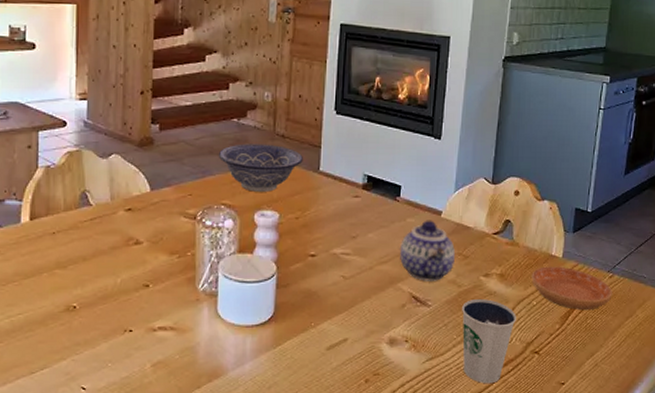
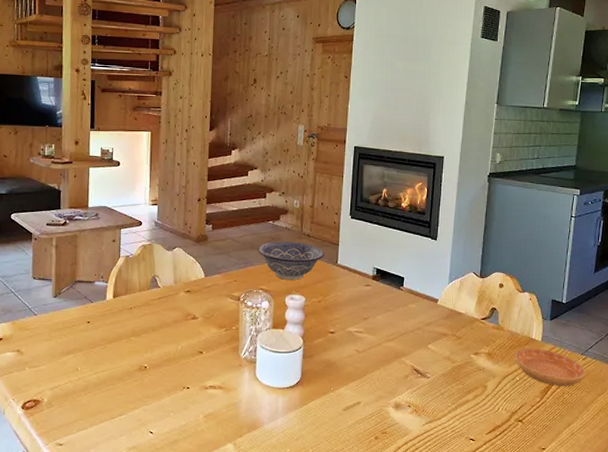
teapot: present [399,220,455,281] -> none [403,306,449,357]
dixie cup: present [462,299,516,384] -> none [456,374,502,446]

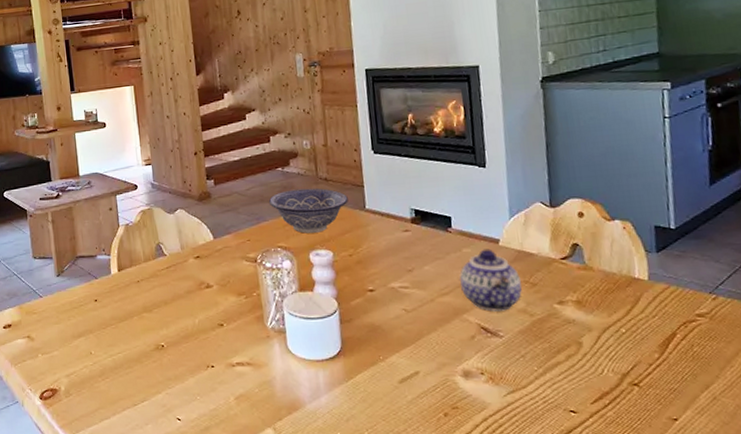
teapot: none [403,306,449,357] -> present [459,249,522,312]
saucer: present [515,348,586,386] -> none [614,289,721,337]

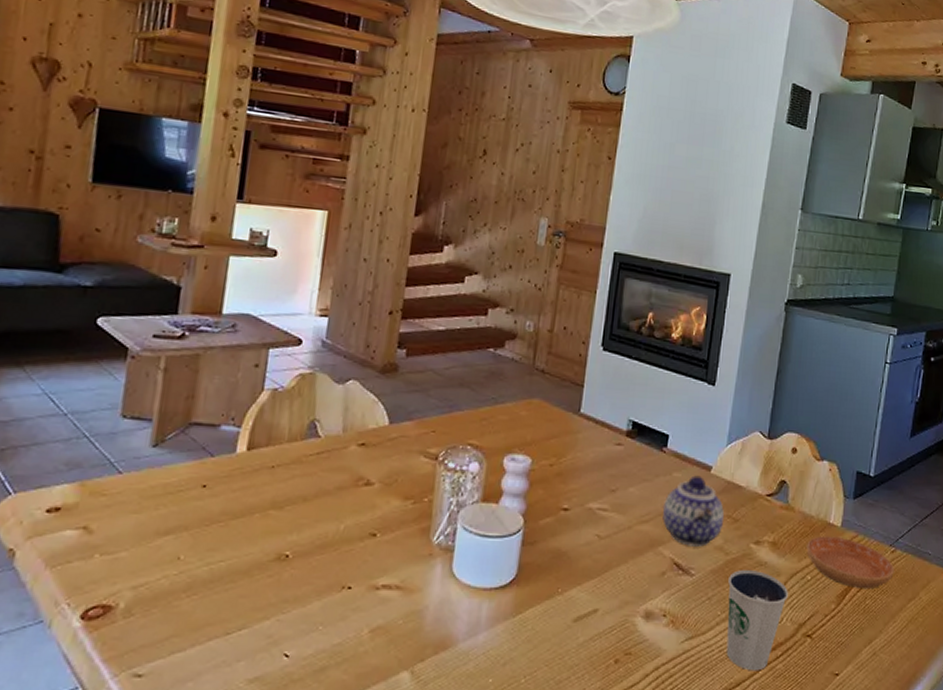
decorative bowl: present [268,188,348,234] -> none [468,377,563,433]
dixie cup: none [538,328,605,419] -> present [726,570,788,671]
saucer: none [614,289,721,337] -> present [806,536,894,588]

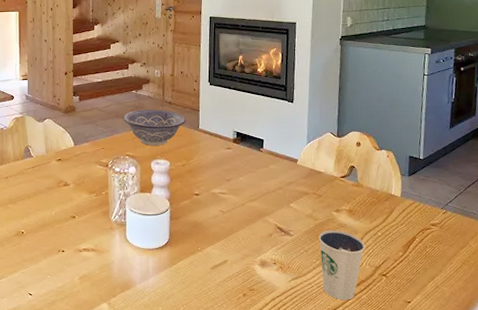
decorative bowl: none [468,377,563,433] -> present [122,109,186,146]
teapot: present [662,475,724,547] -> none [265,166,310,215]
saucer: present [806,536,894,588] -> none [375,204,447,240]

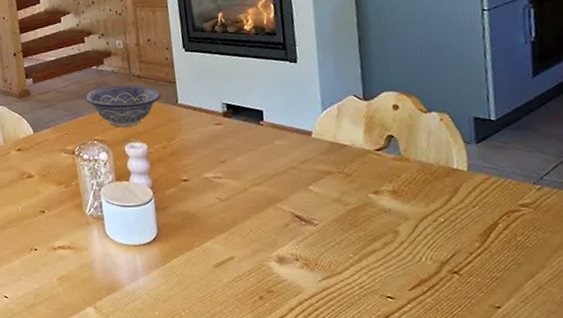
dixie cup: present [319,230,365,301] -> none [353,217,422,305]

